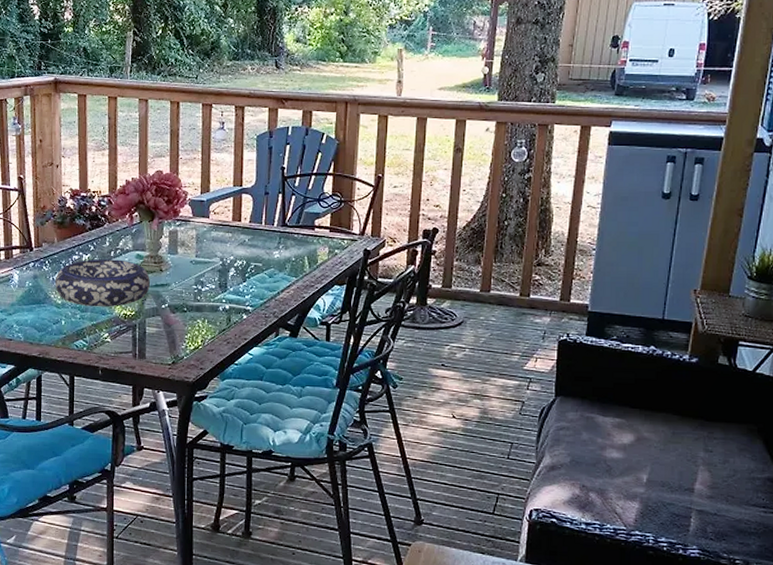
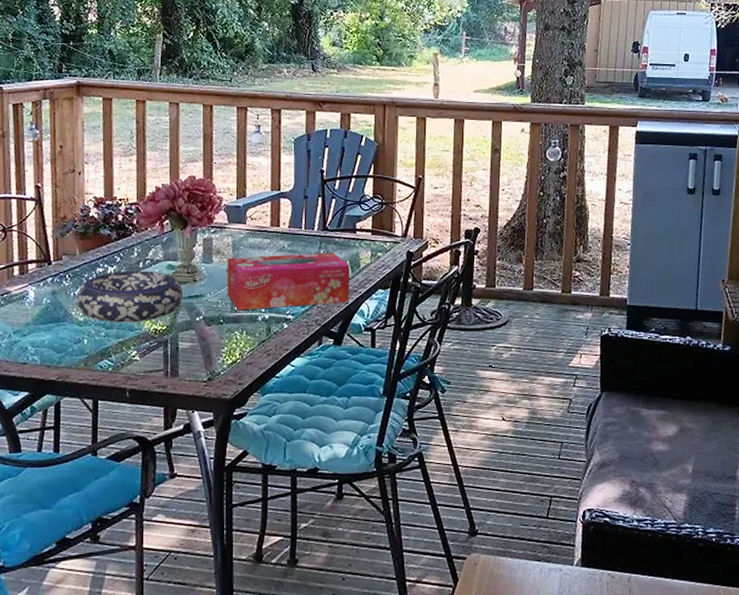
tissue box: none [190,247,307,301] -> present [227,252,350,311]

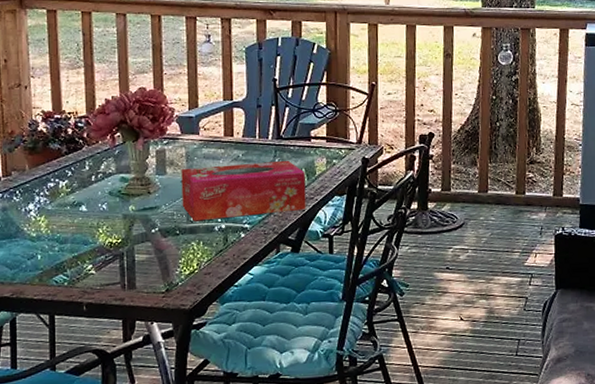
decorative bowl: present [76,271,183,323] -> none [27,184,137,238]

